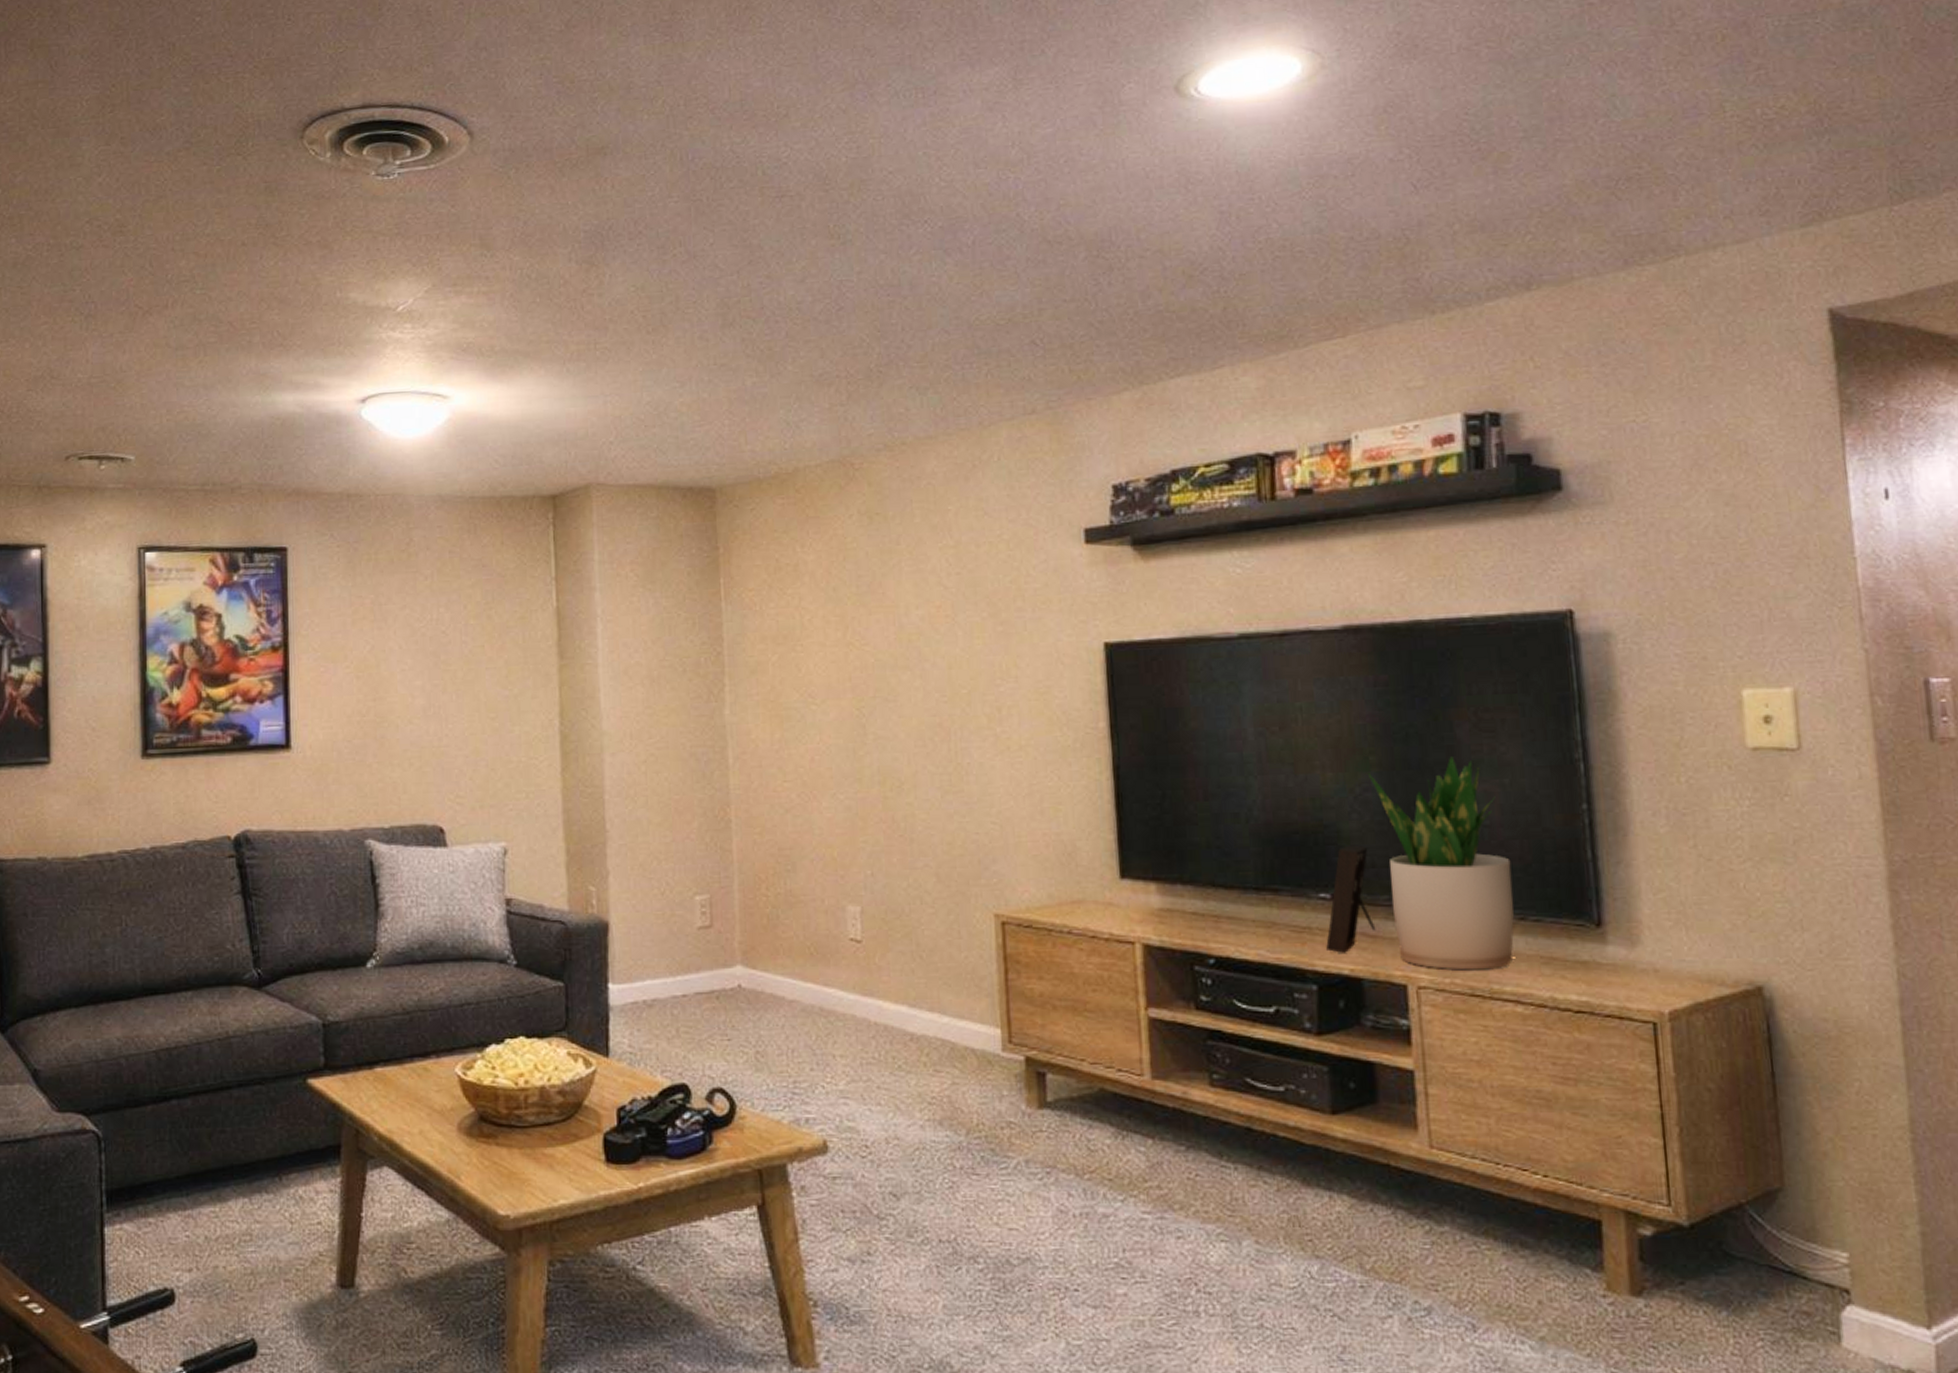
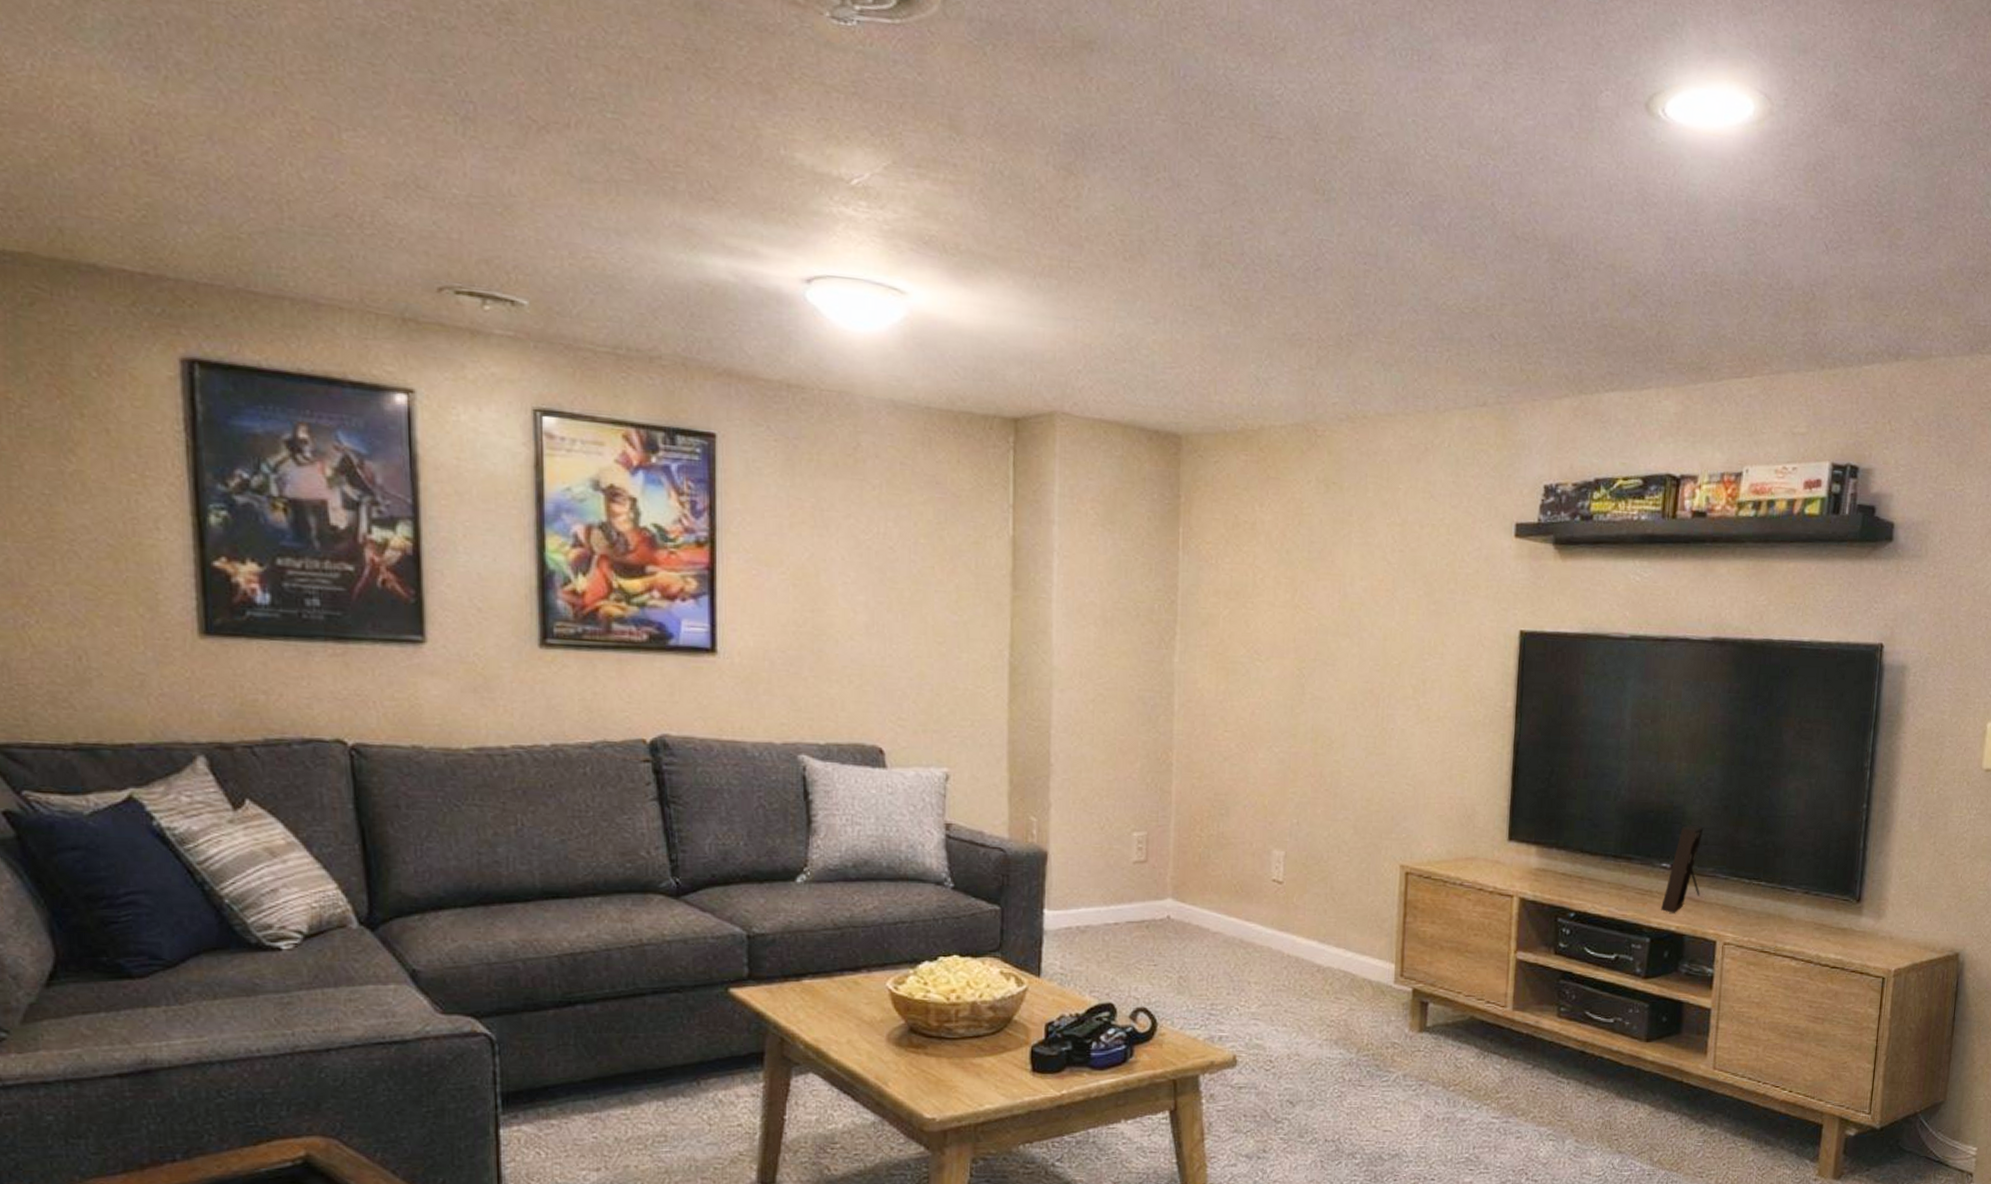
planter: present [1367,757,1515,971] -> none [1712,757,1806,932]

